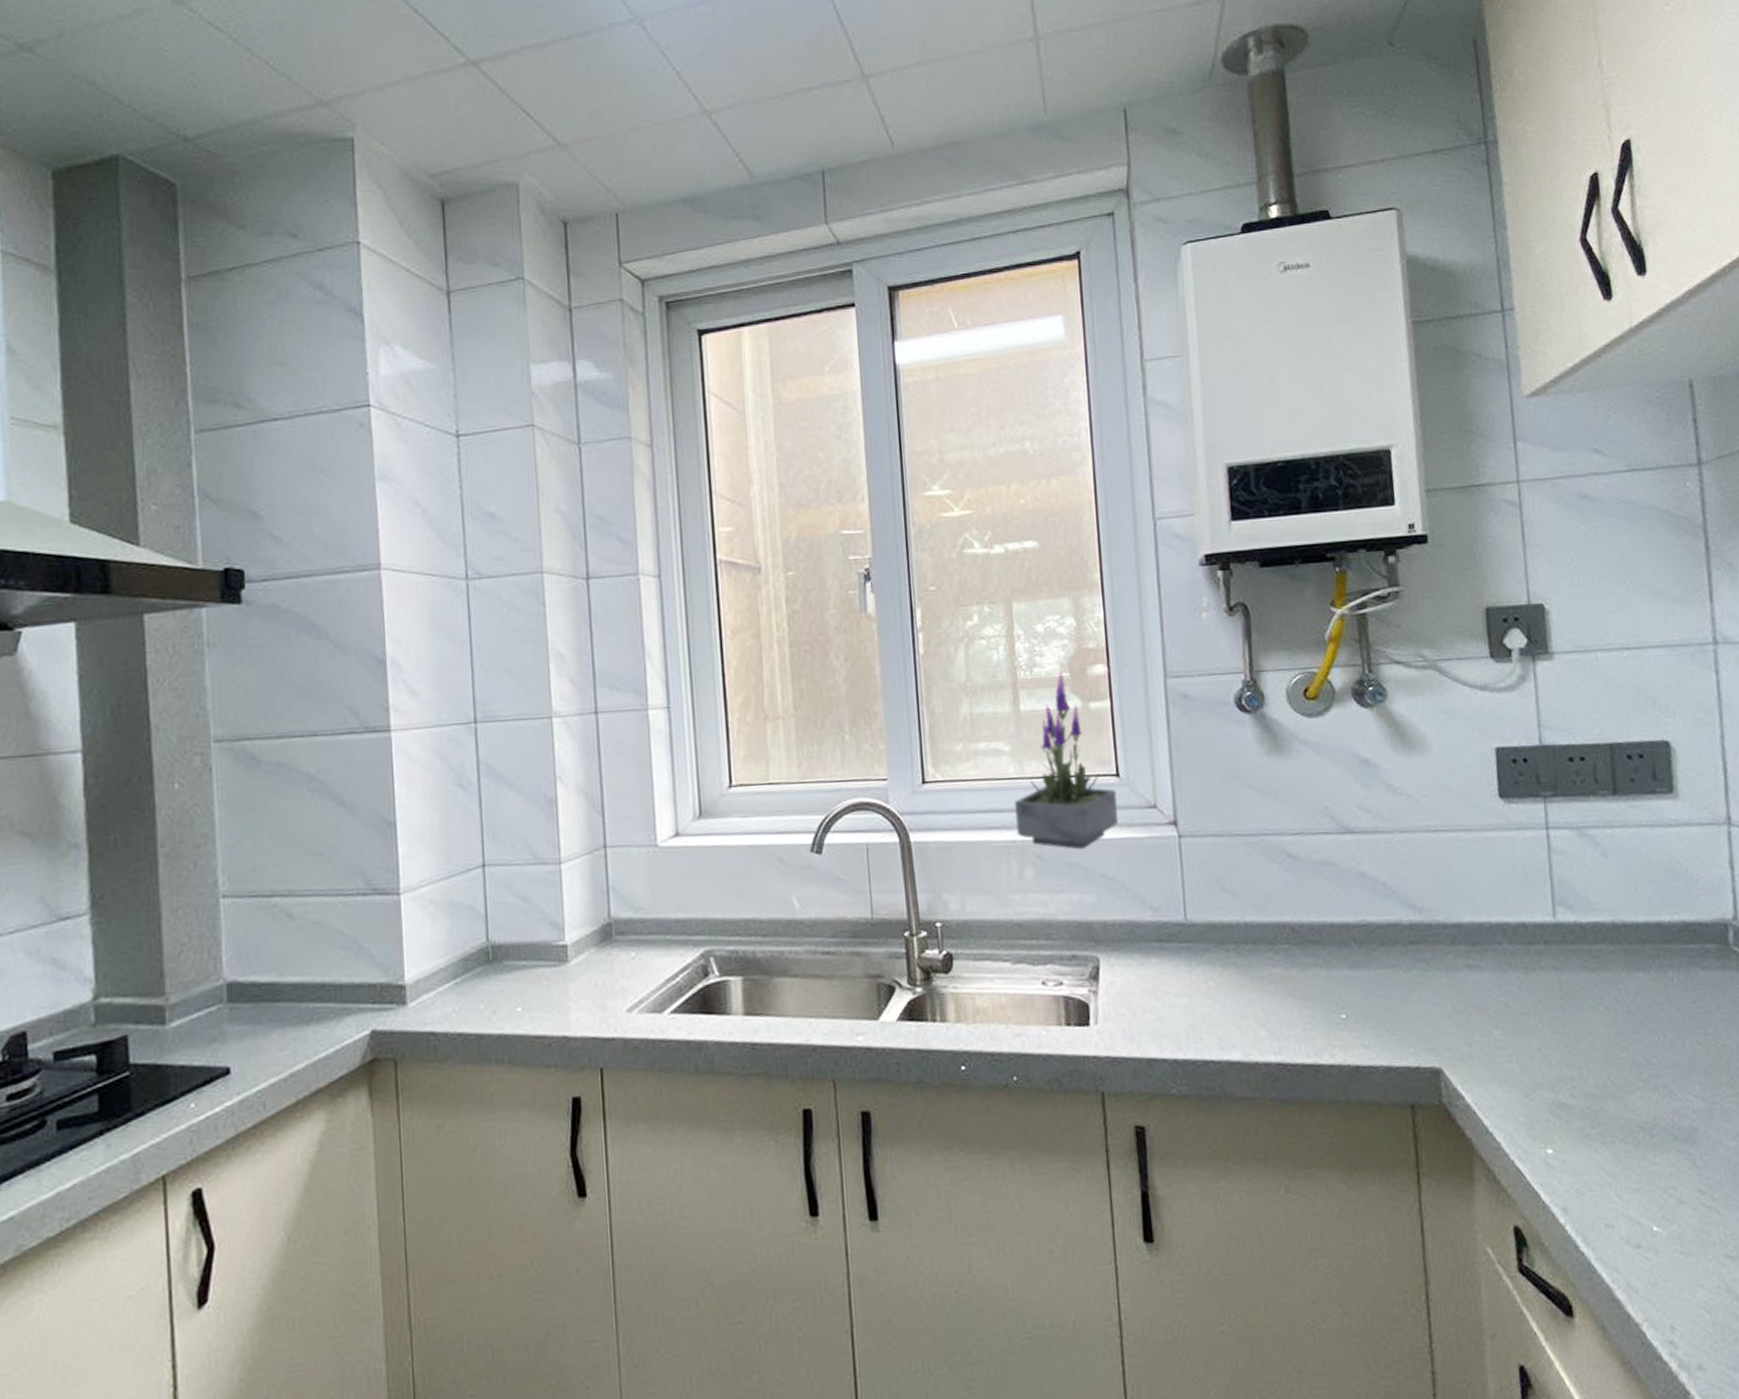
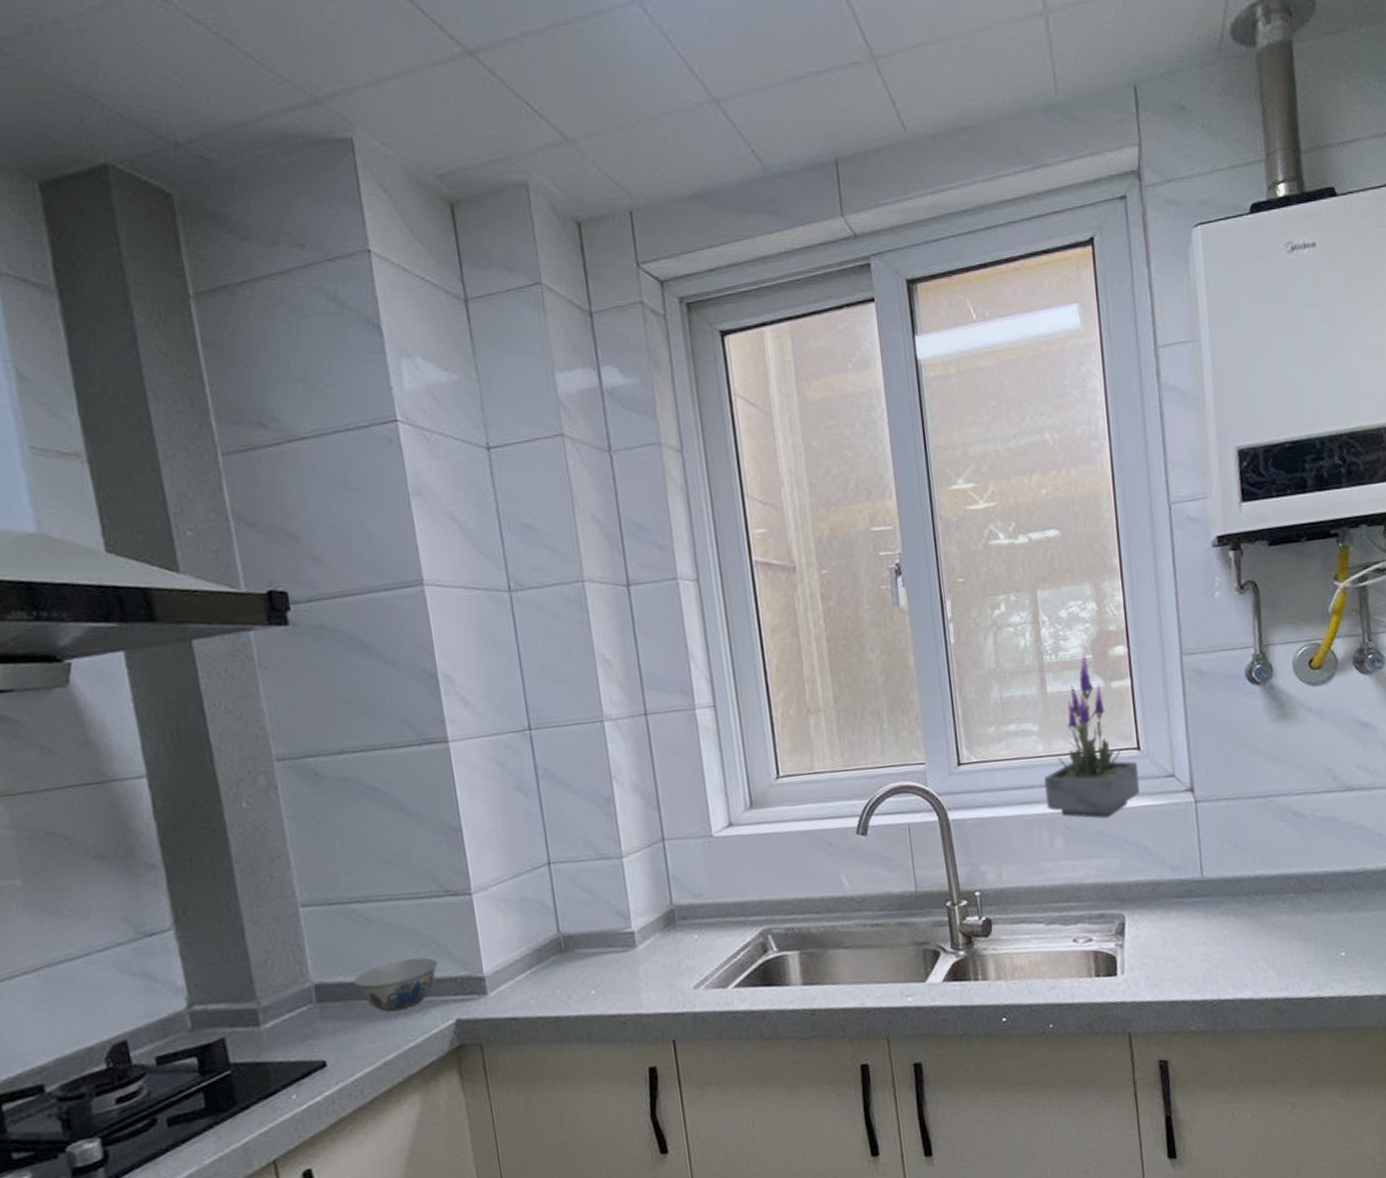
bowl: none [268,959,358,1017] -> present [353,957,438,1012]

